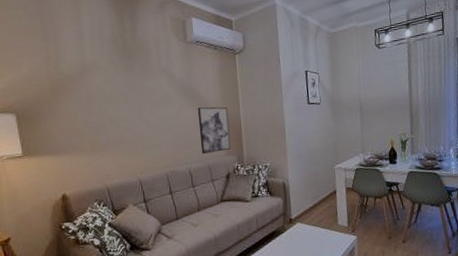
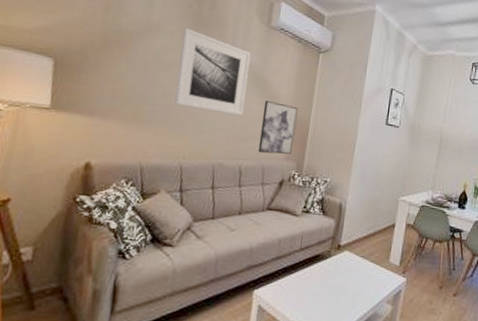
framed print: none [114,60,181,129] -> present [175,27,251,115]

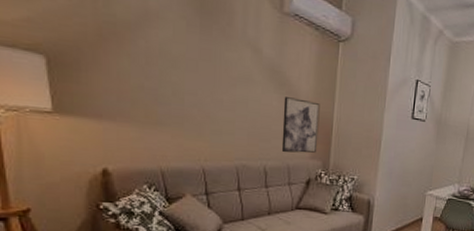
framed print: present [175,27,251,115] -> none [186,15,265,113]

